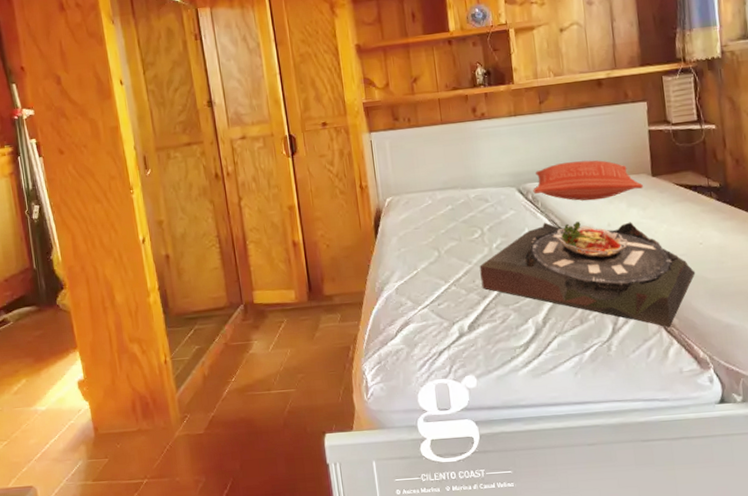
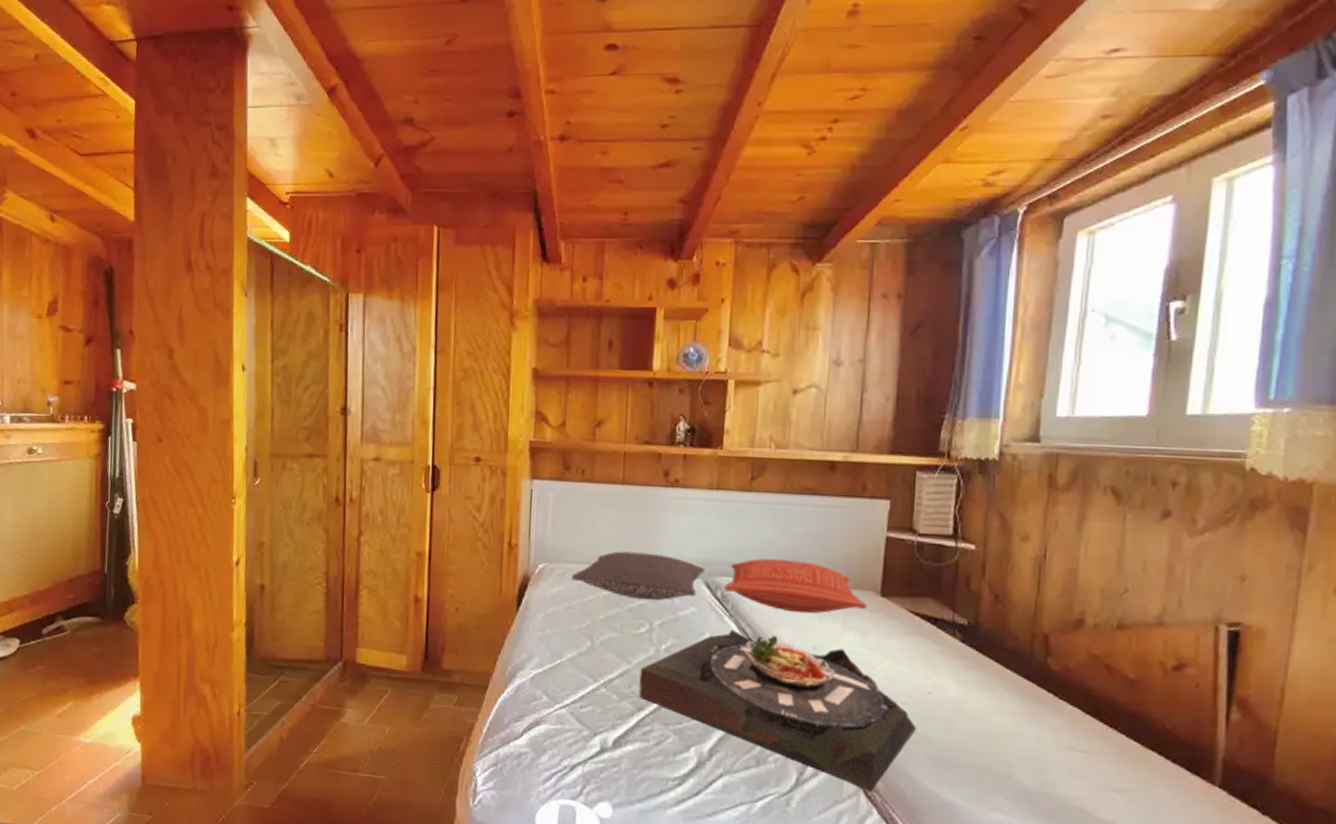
pillow: none [414,174,516,213] -> present [572,551,705,601]

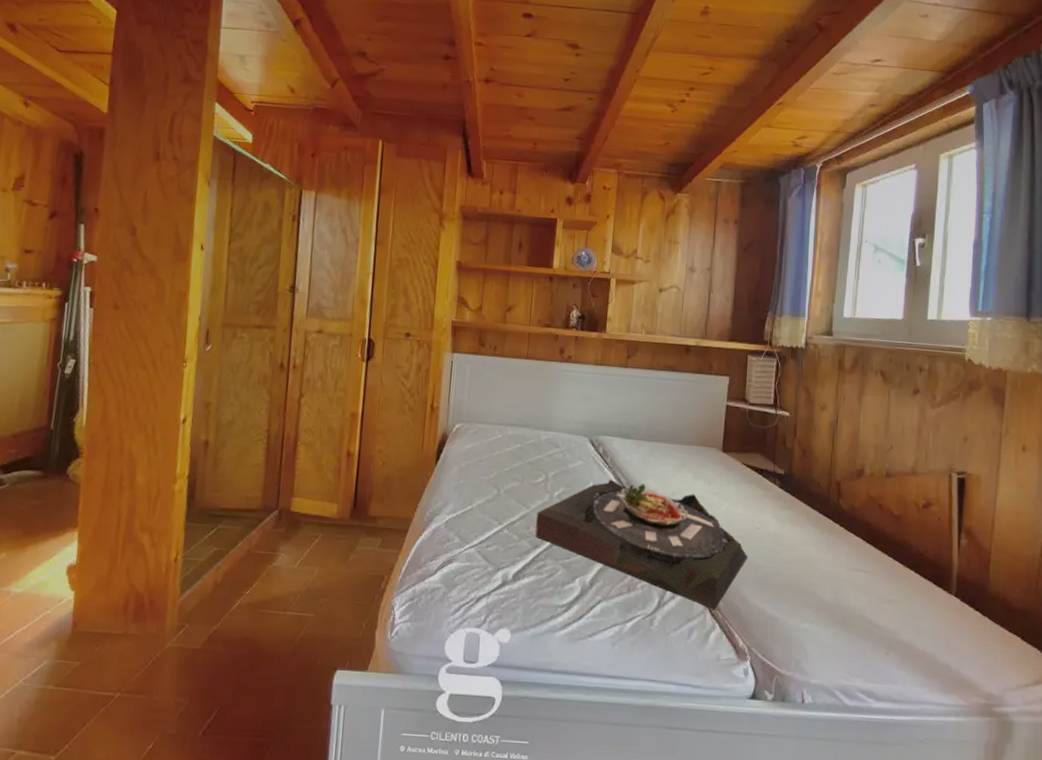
pillow: present [572,551,705,601] -> none [483,414,590,456]
pillow: present [724,558,867,614] -> none [605,421,712,466]

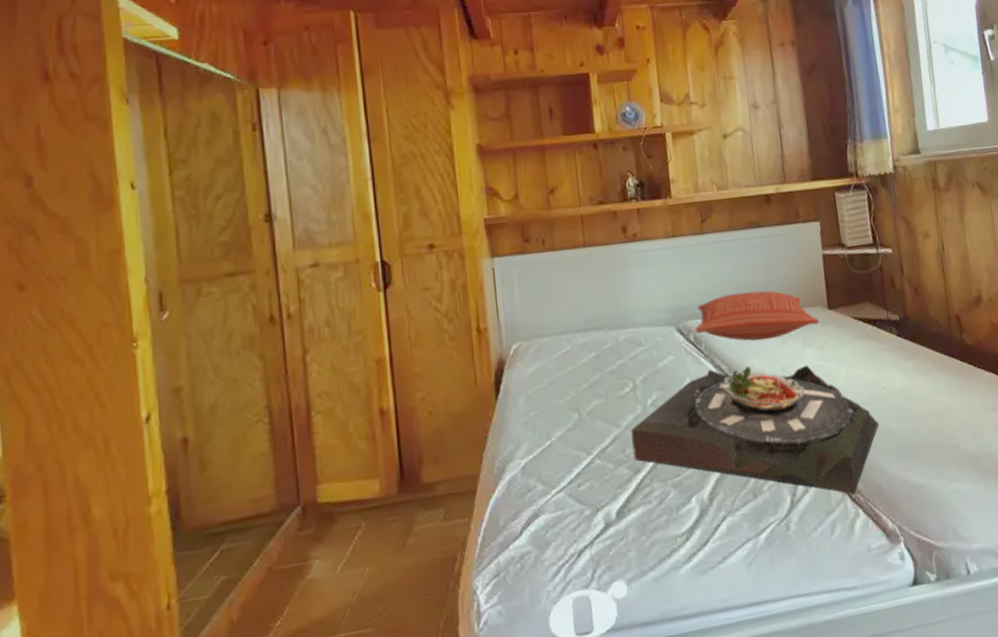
pillow: none [605,421,712,466] -> present [695,290,819,341]

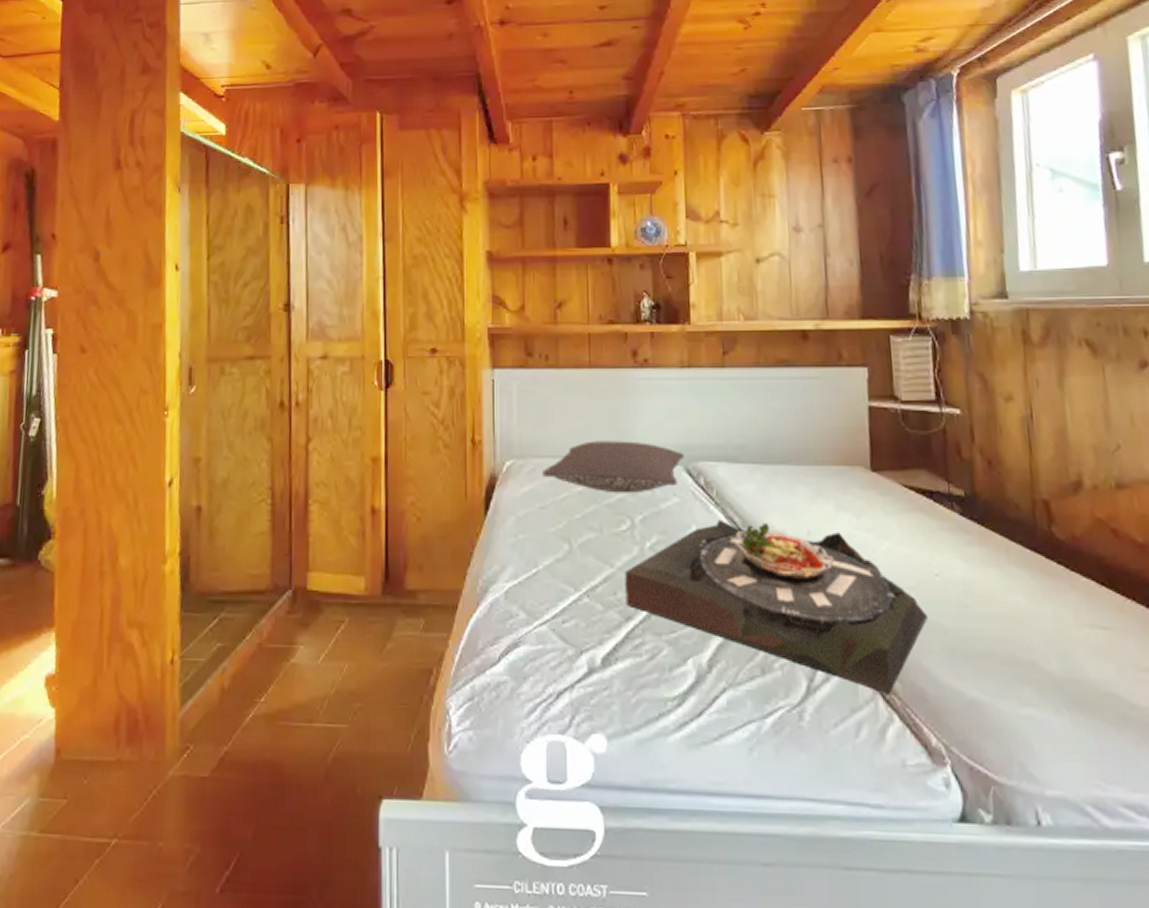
pillow: none [548,310,675,360] -> present [543,441,684,493]
pillow: present [695,290,819,341] -> none [706,439,858,496]

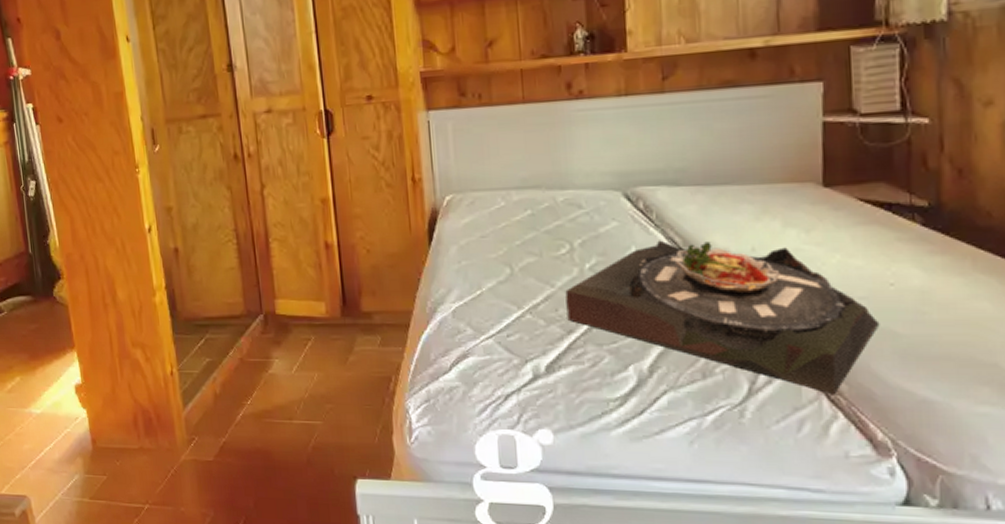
pillow: present [543,441,684,493] -> none [481,171,623,220]

